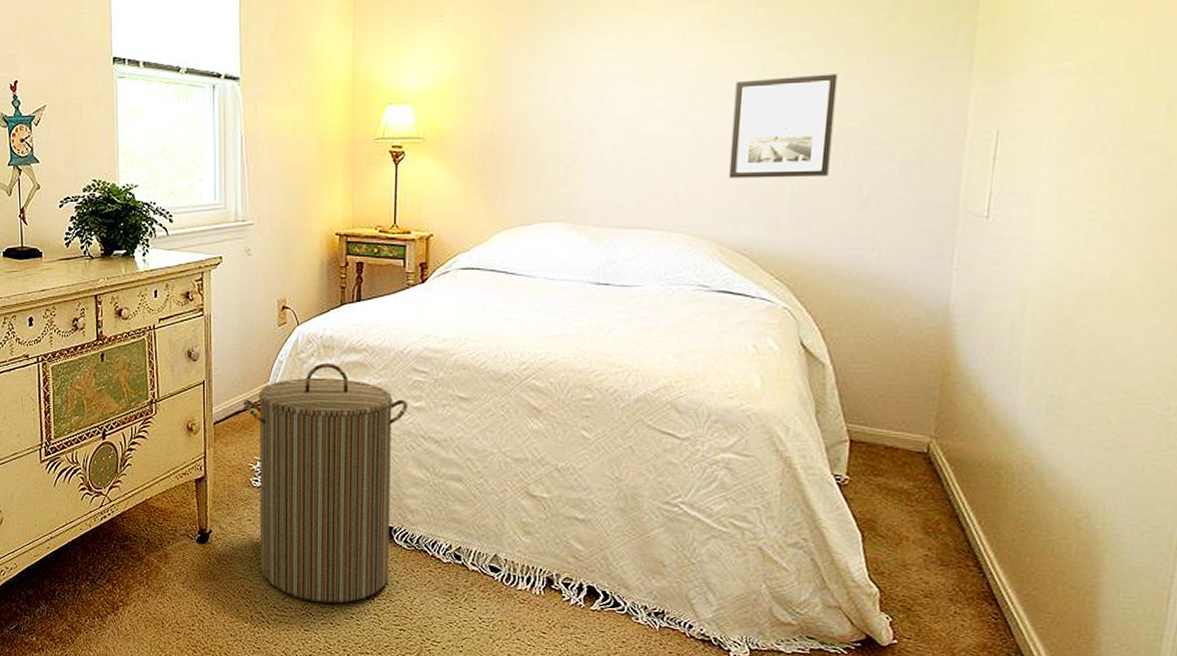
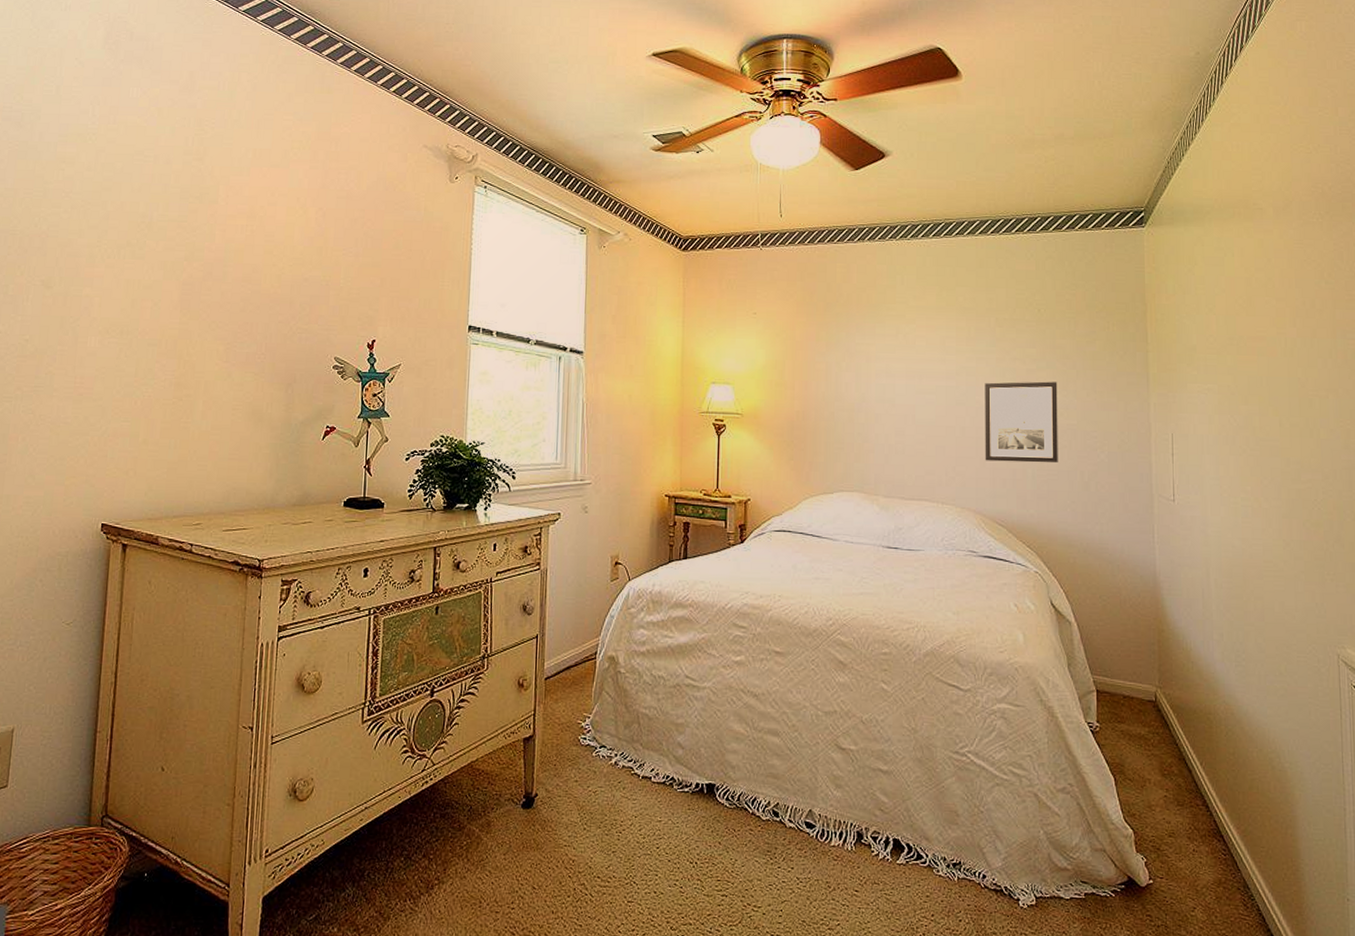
laundry hamper: present [243,362,408,603] -> none [574,617,729,869]

